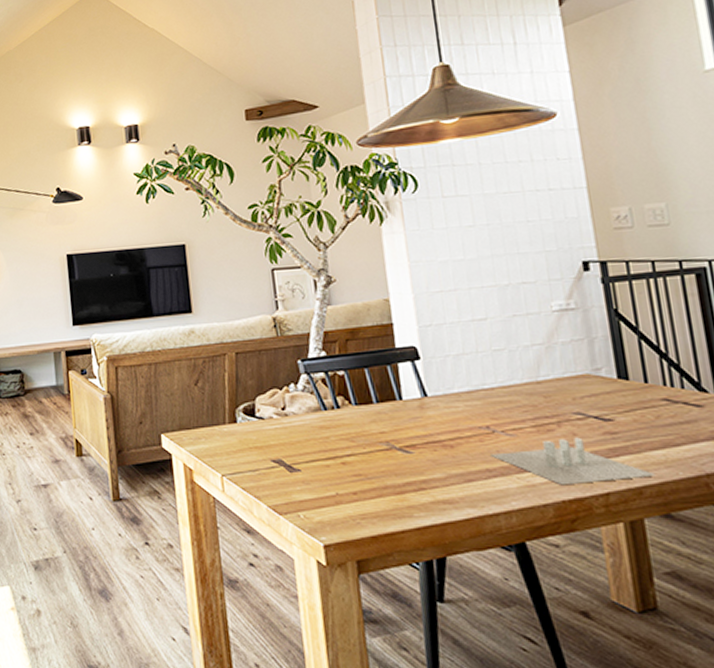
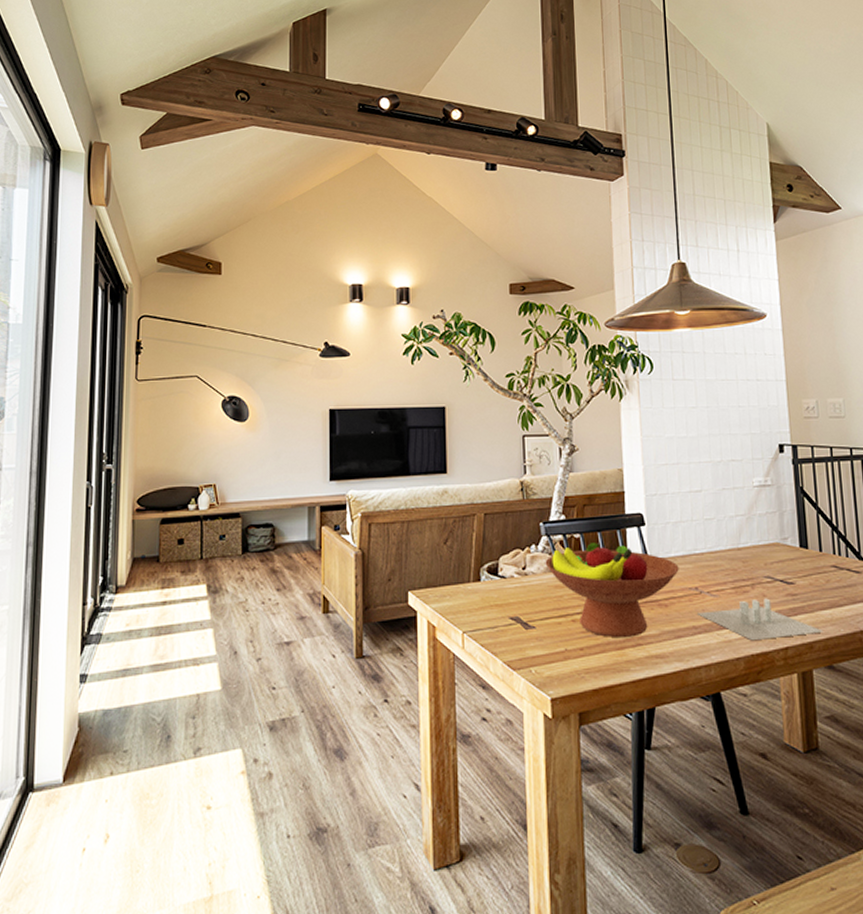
fruit bowl: none [306,380,465,482] -> present [545,543,679,638]

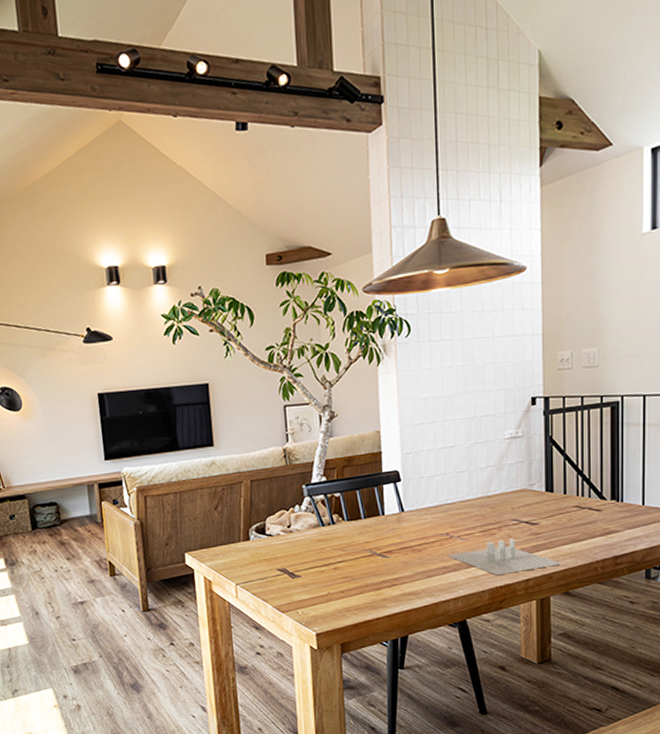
fruit bowl: present [545,543,679,638] -> none [308,500,432,581]

